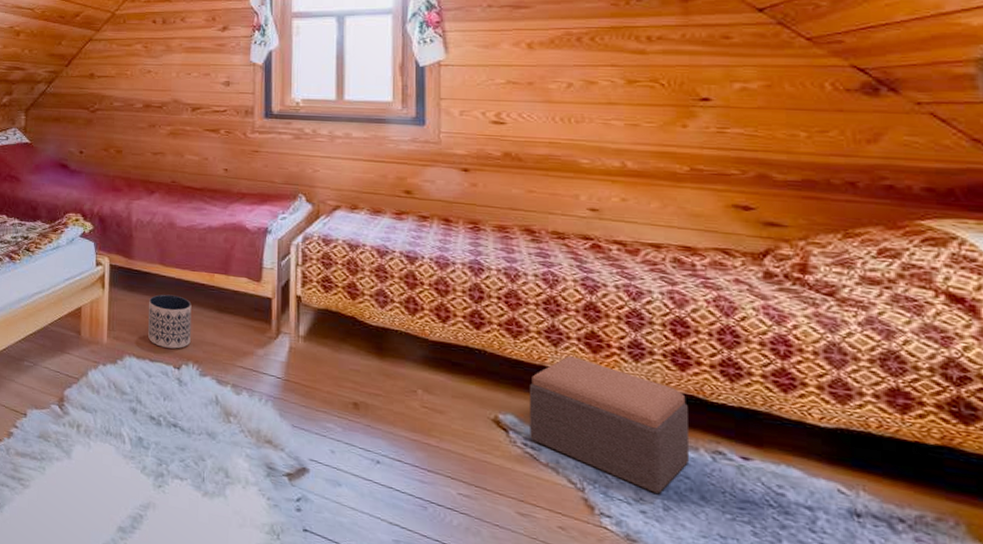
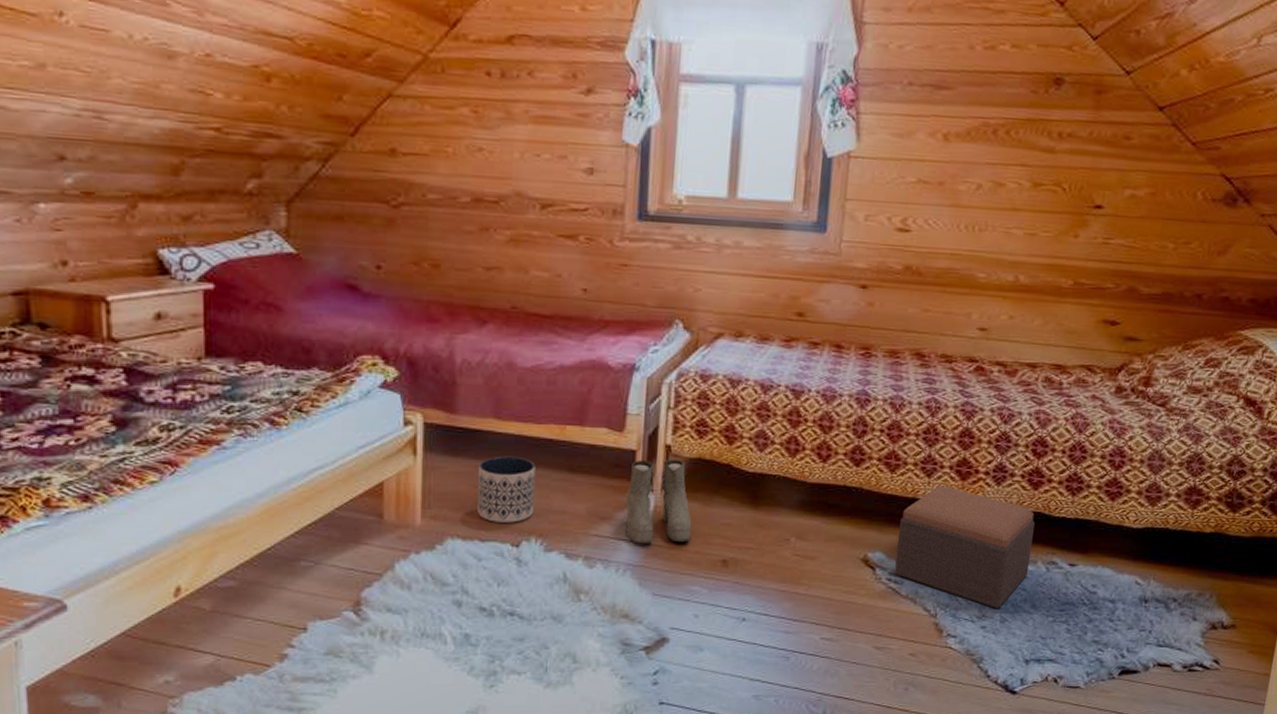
boots: none [265,306,323,383] -> present [626,459,692,544]

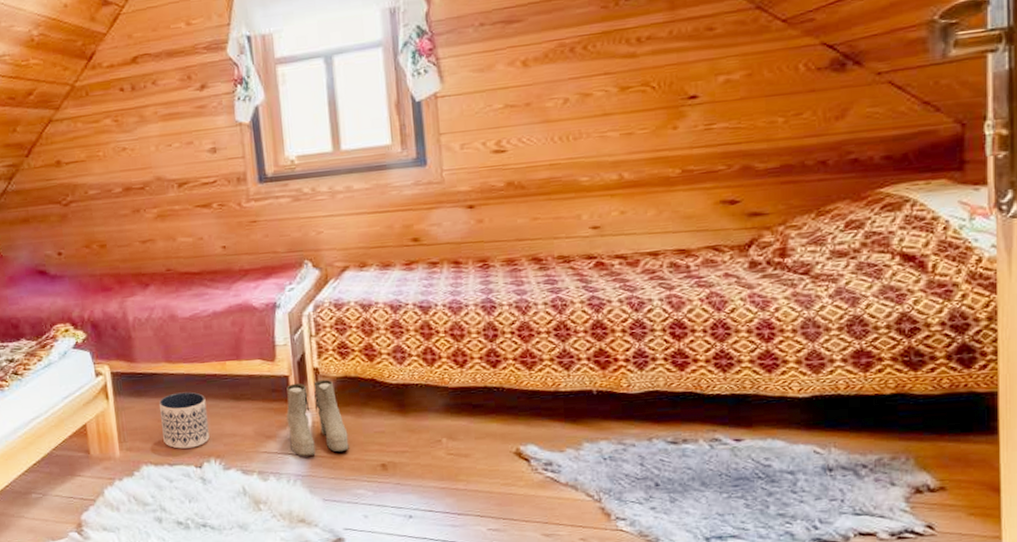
footstool: present [894,486,1035,608] -> none [547,376,691,489]

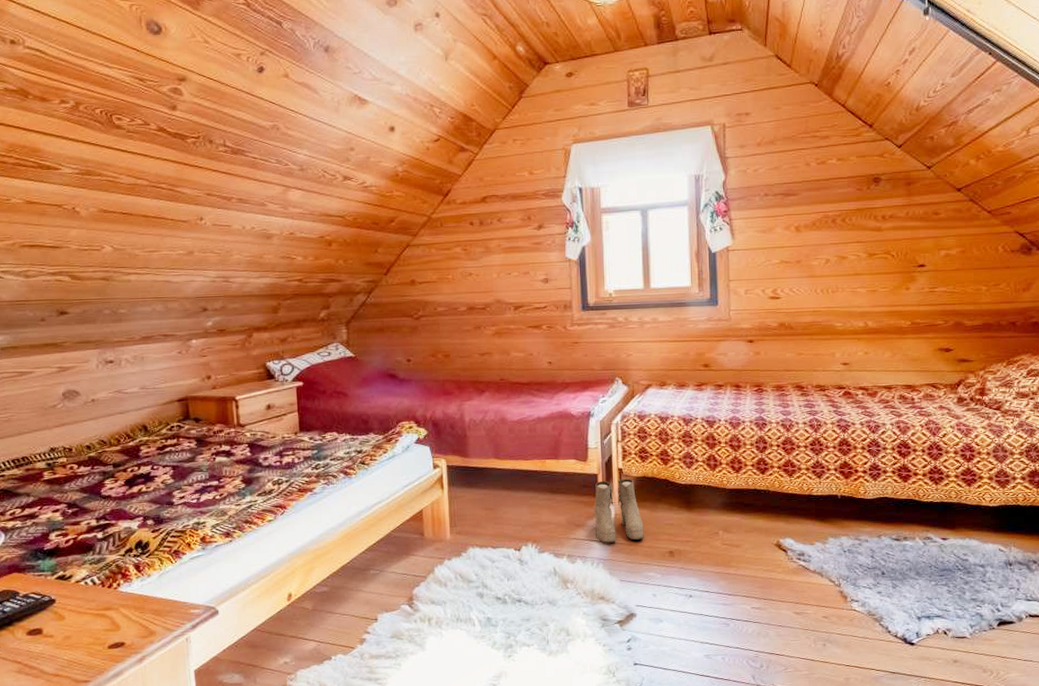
planter: present [158,391,210,449] -> none [486,484,528,534]

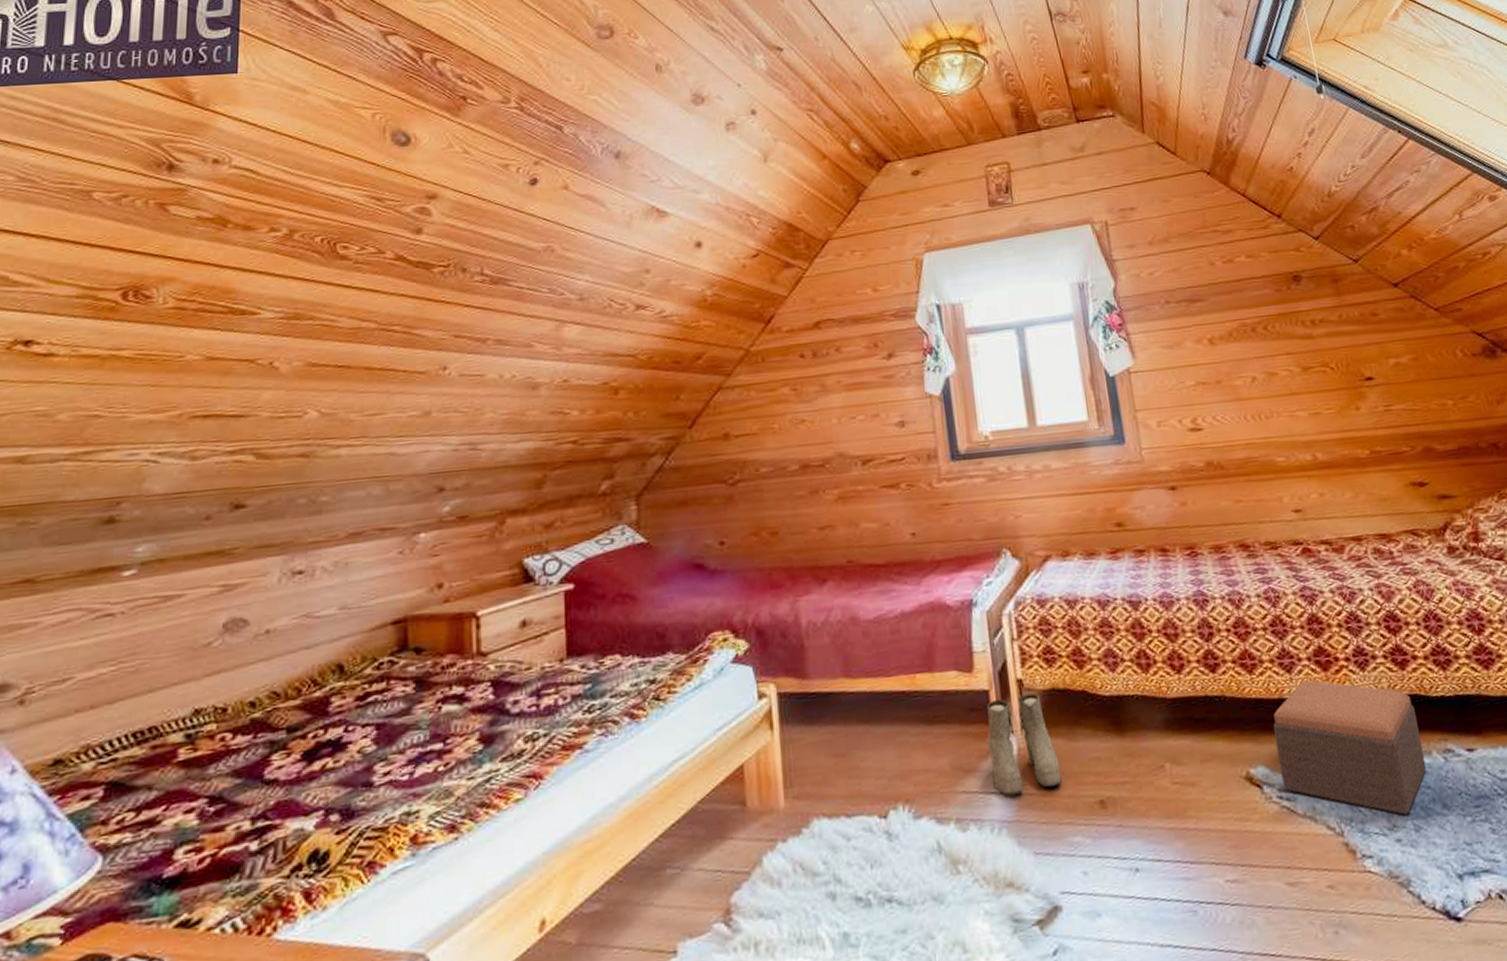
footstool: none [802,484,910,577] -> present [1273,680,1427,815]

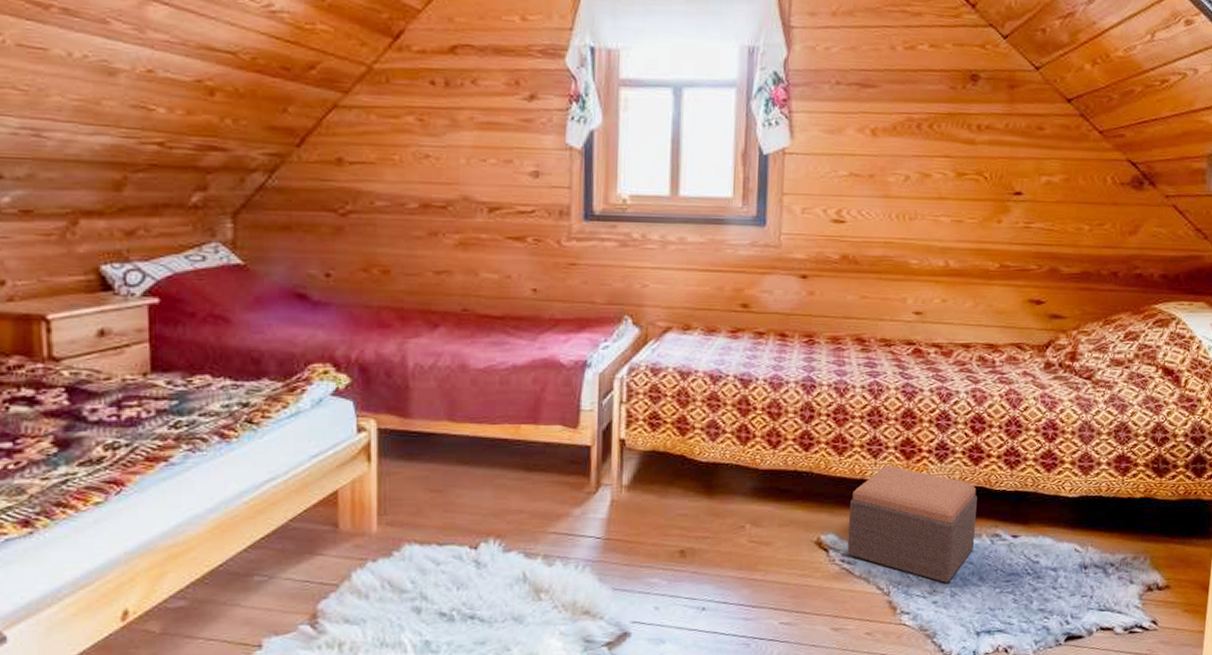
boots: present [987,693,1062,796] -> none [583,452,649,539]

